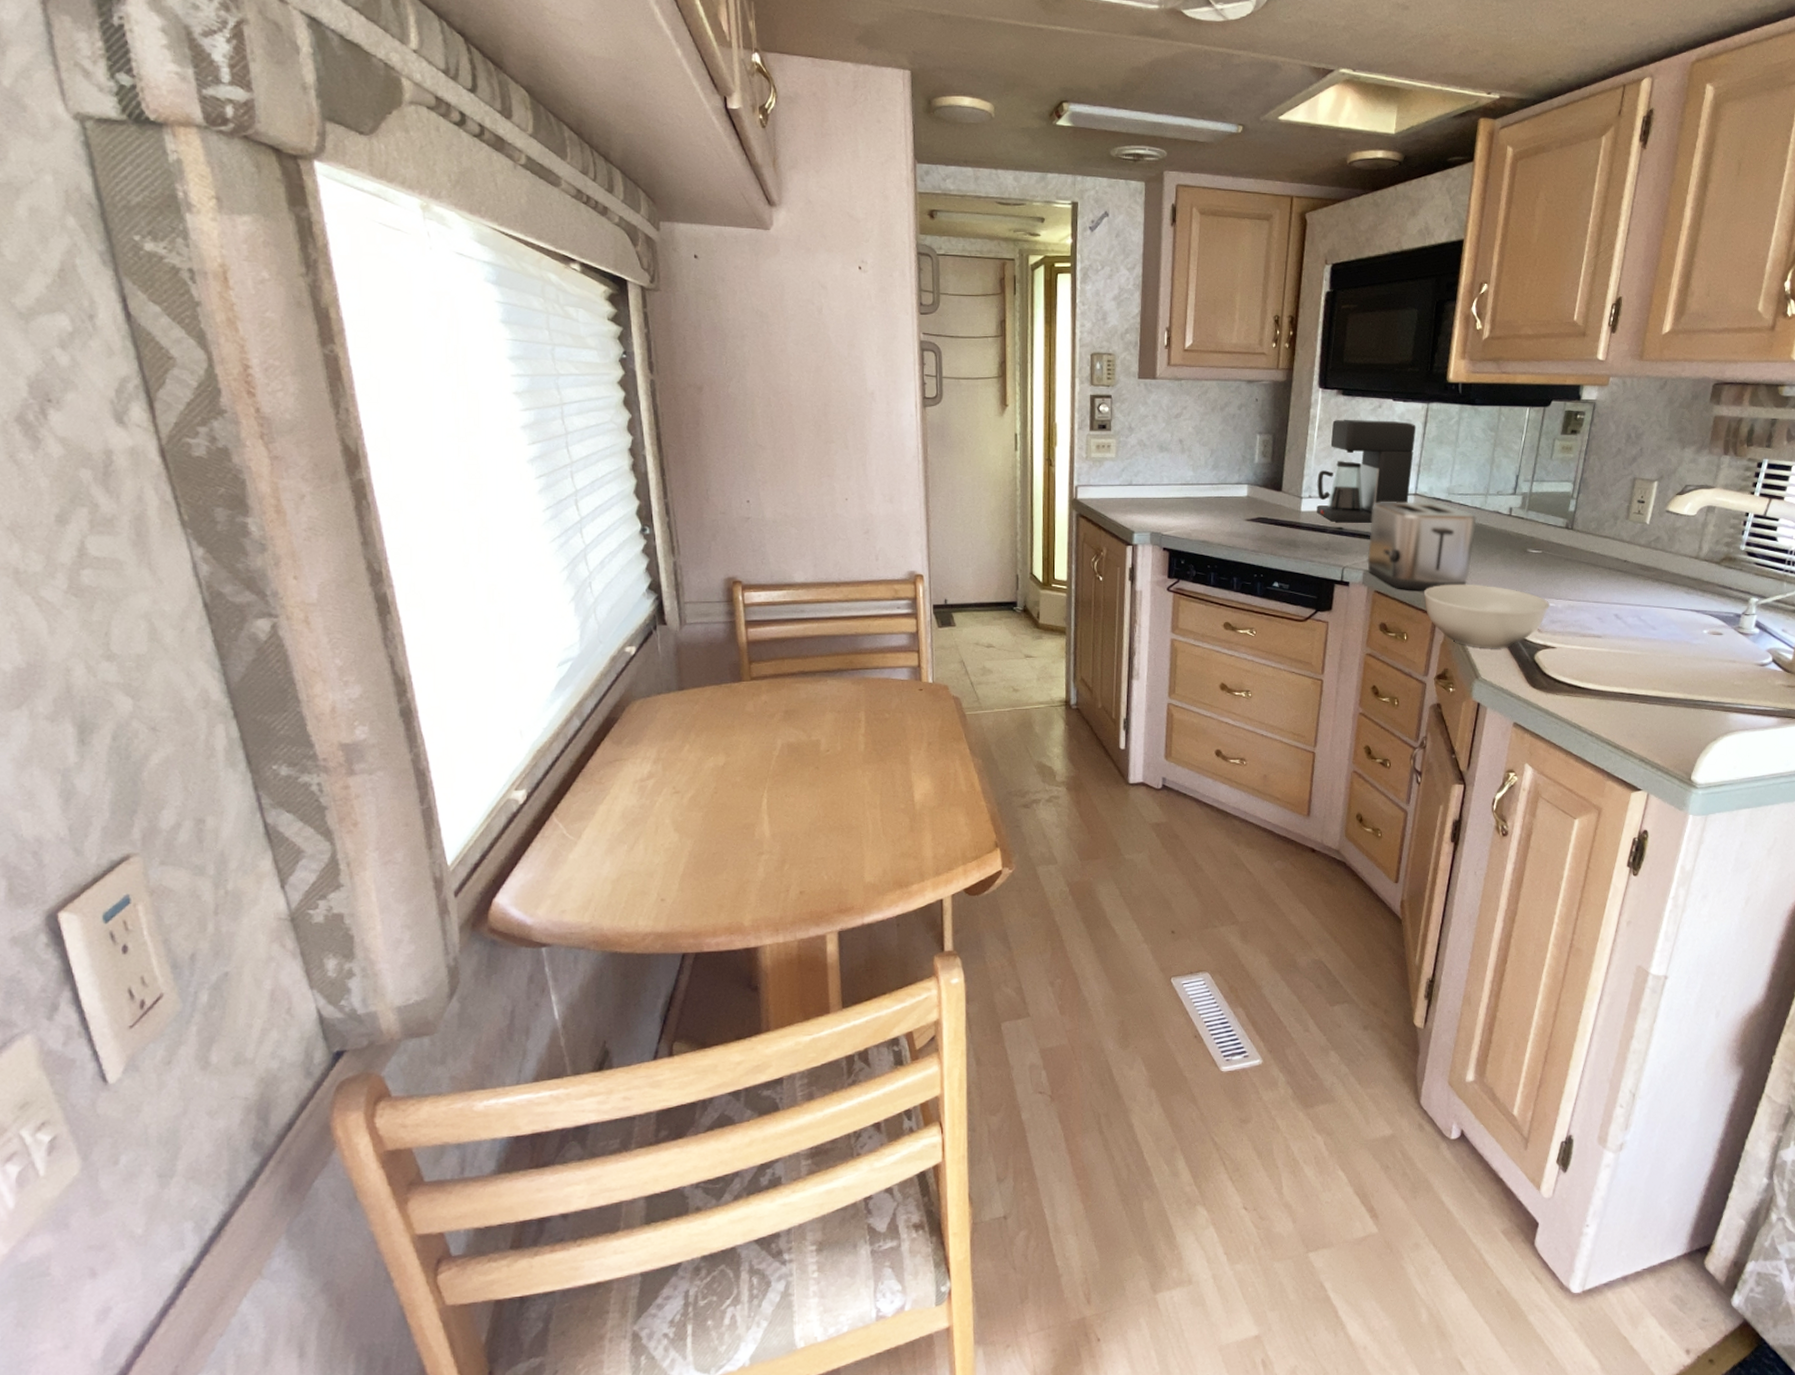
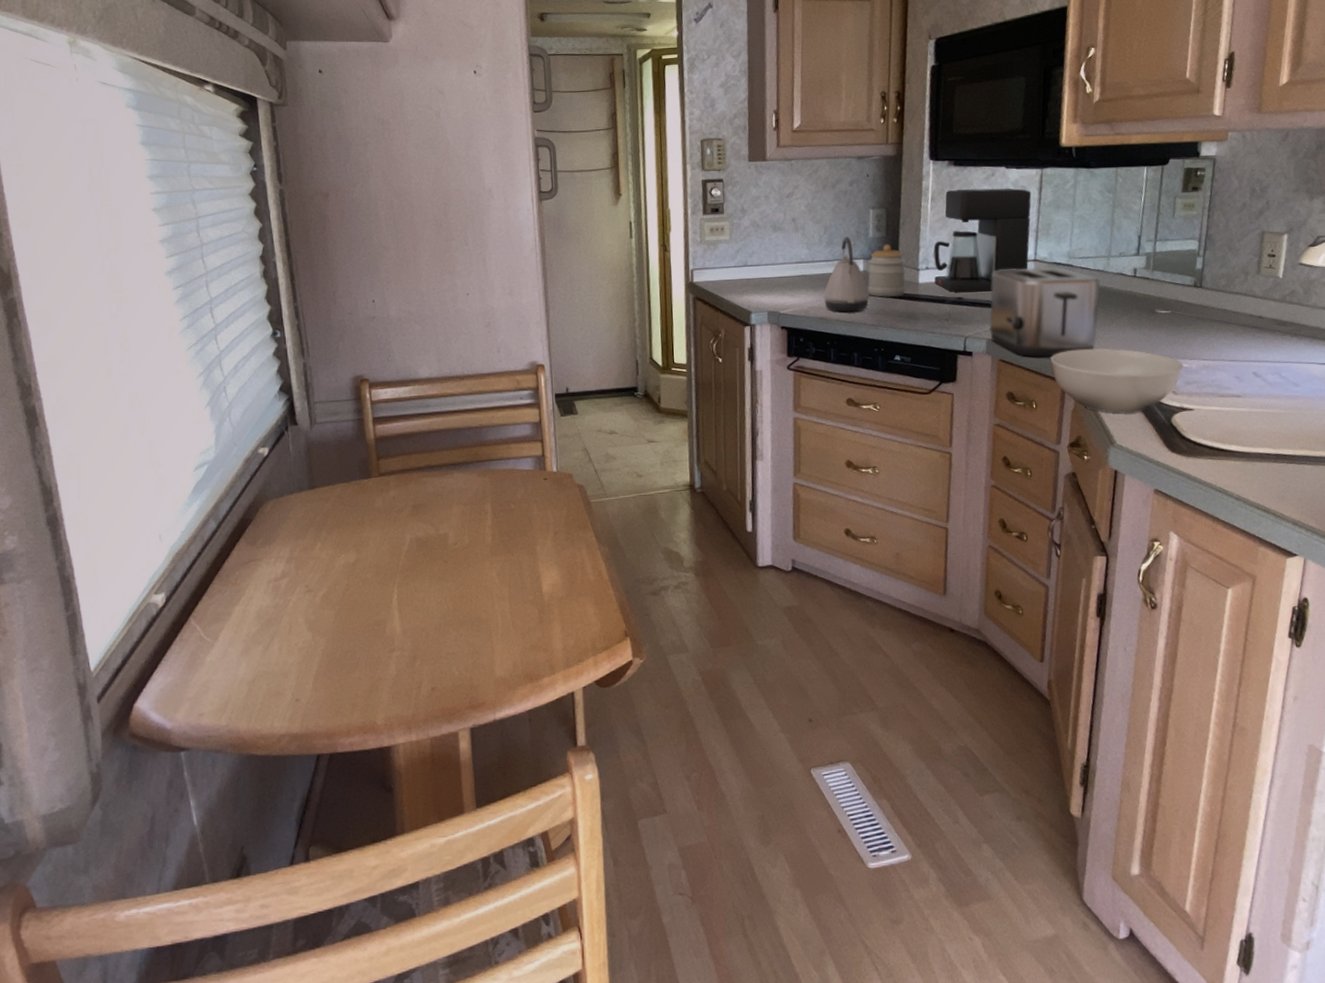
kettle: none [1205,461,1252,537] -> present [822,237,870,313]
jar: none [1251,470,1290,525] -> present [867,244,906,298]

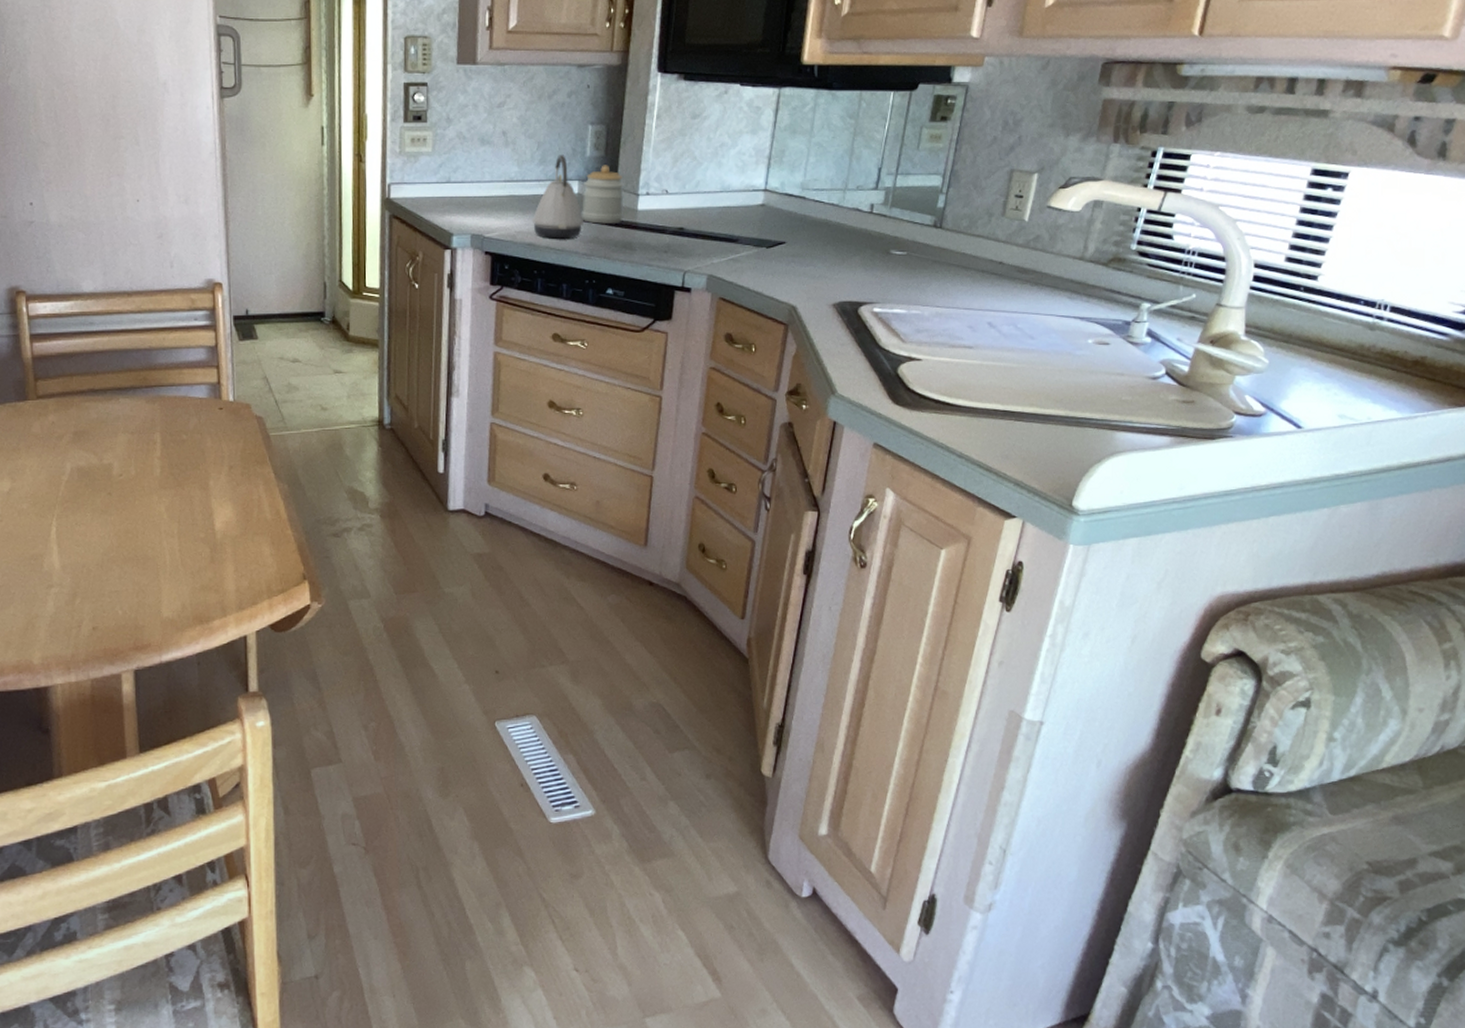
coffee maker: present [933,188,1032,292] -> none [655,108,767,222]
toaster: present [989,267,1100,357] -> none [711,198,834,297]
bowl: present [1050,348,1184,414] -> none [774,289,916,361]

